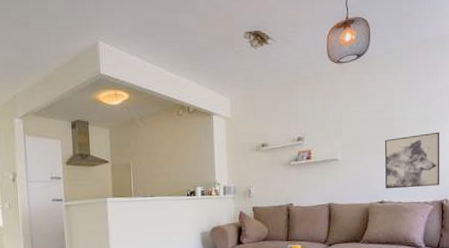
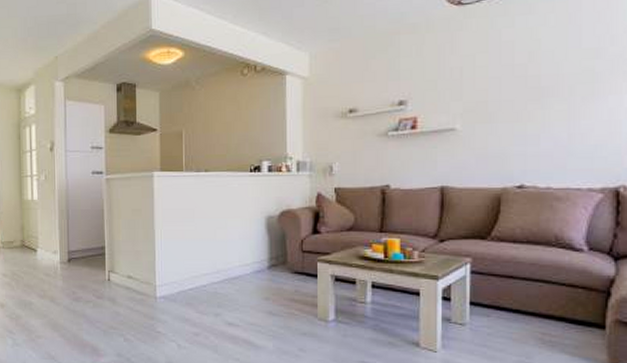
wall art: present [385,132,440,189] -> none [527,92,615,170]

